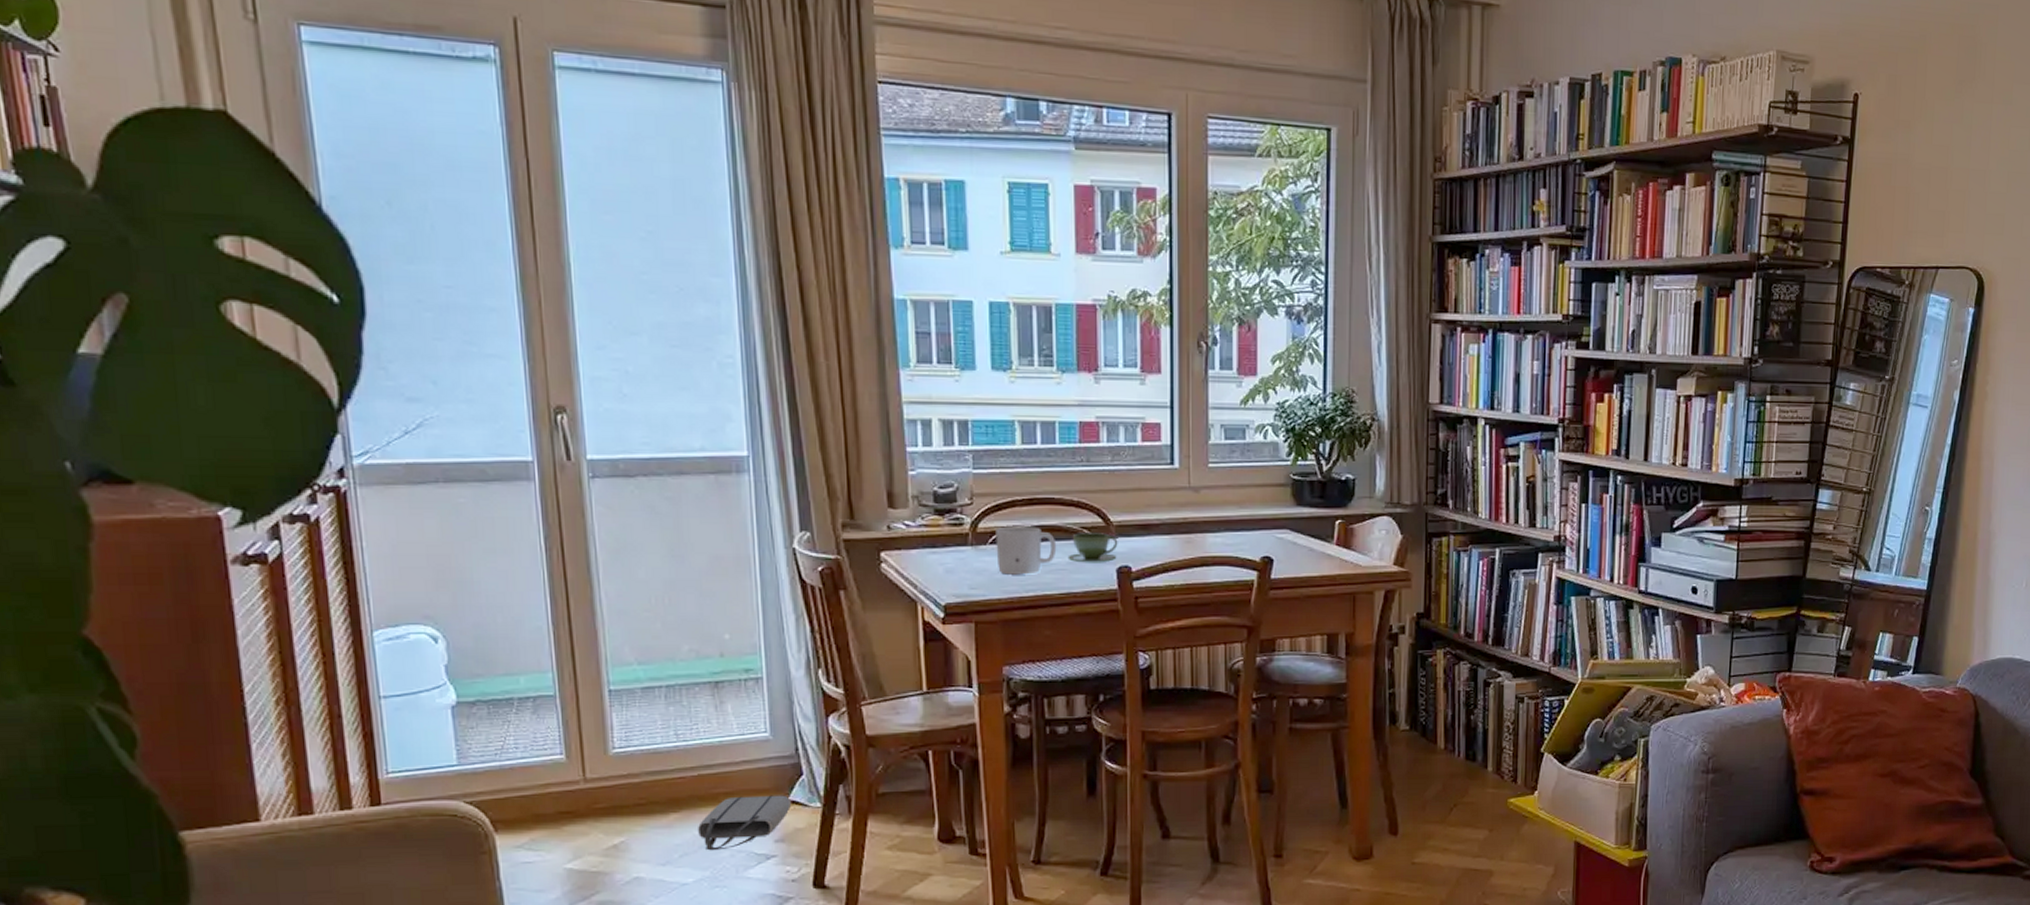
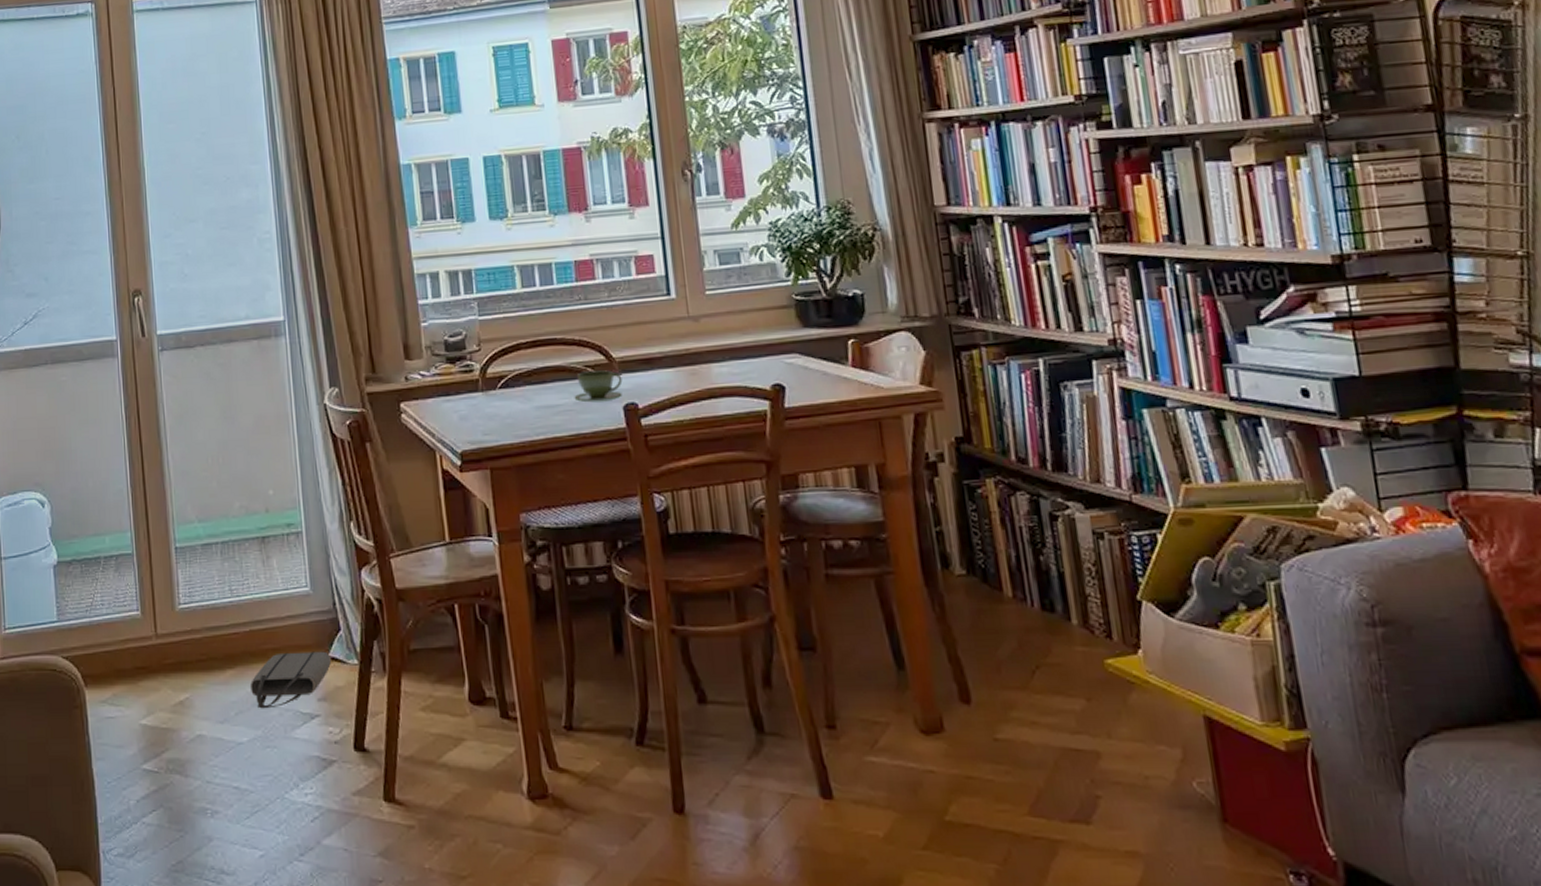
mug: present [996,526,1057,575] -> none [503,368,563,419]

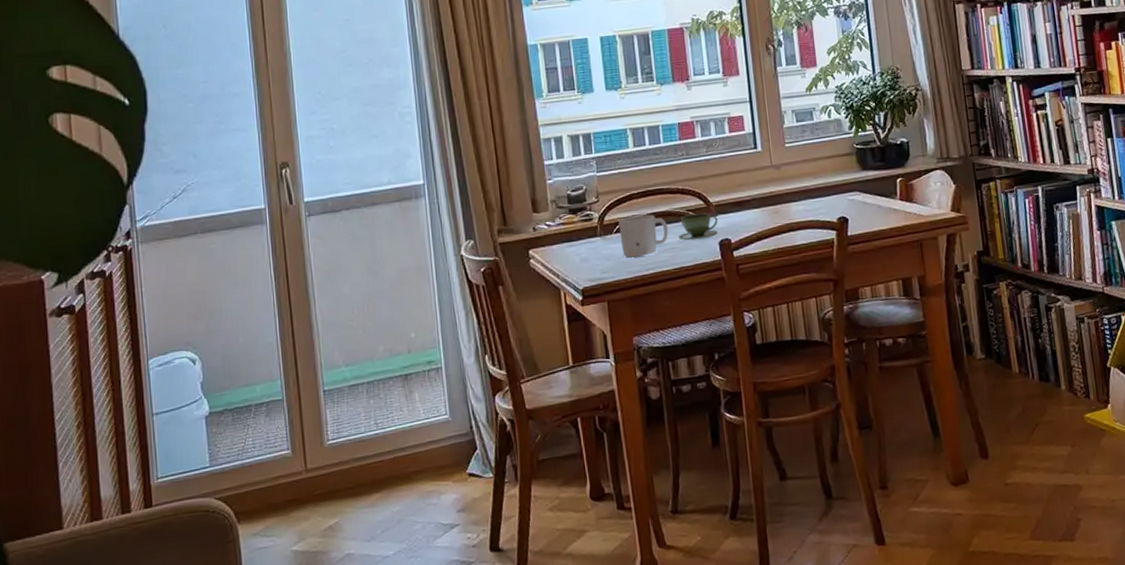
tote bag: present [251,651,331,709] -> none [395,469,469,525]
mug: none [503,368,563,419] -> present [618,214,669,258]

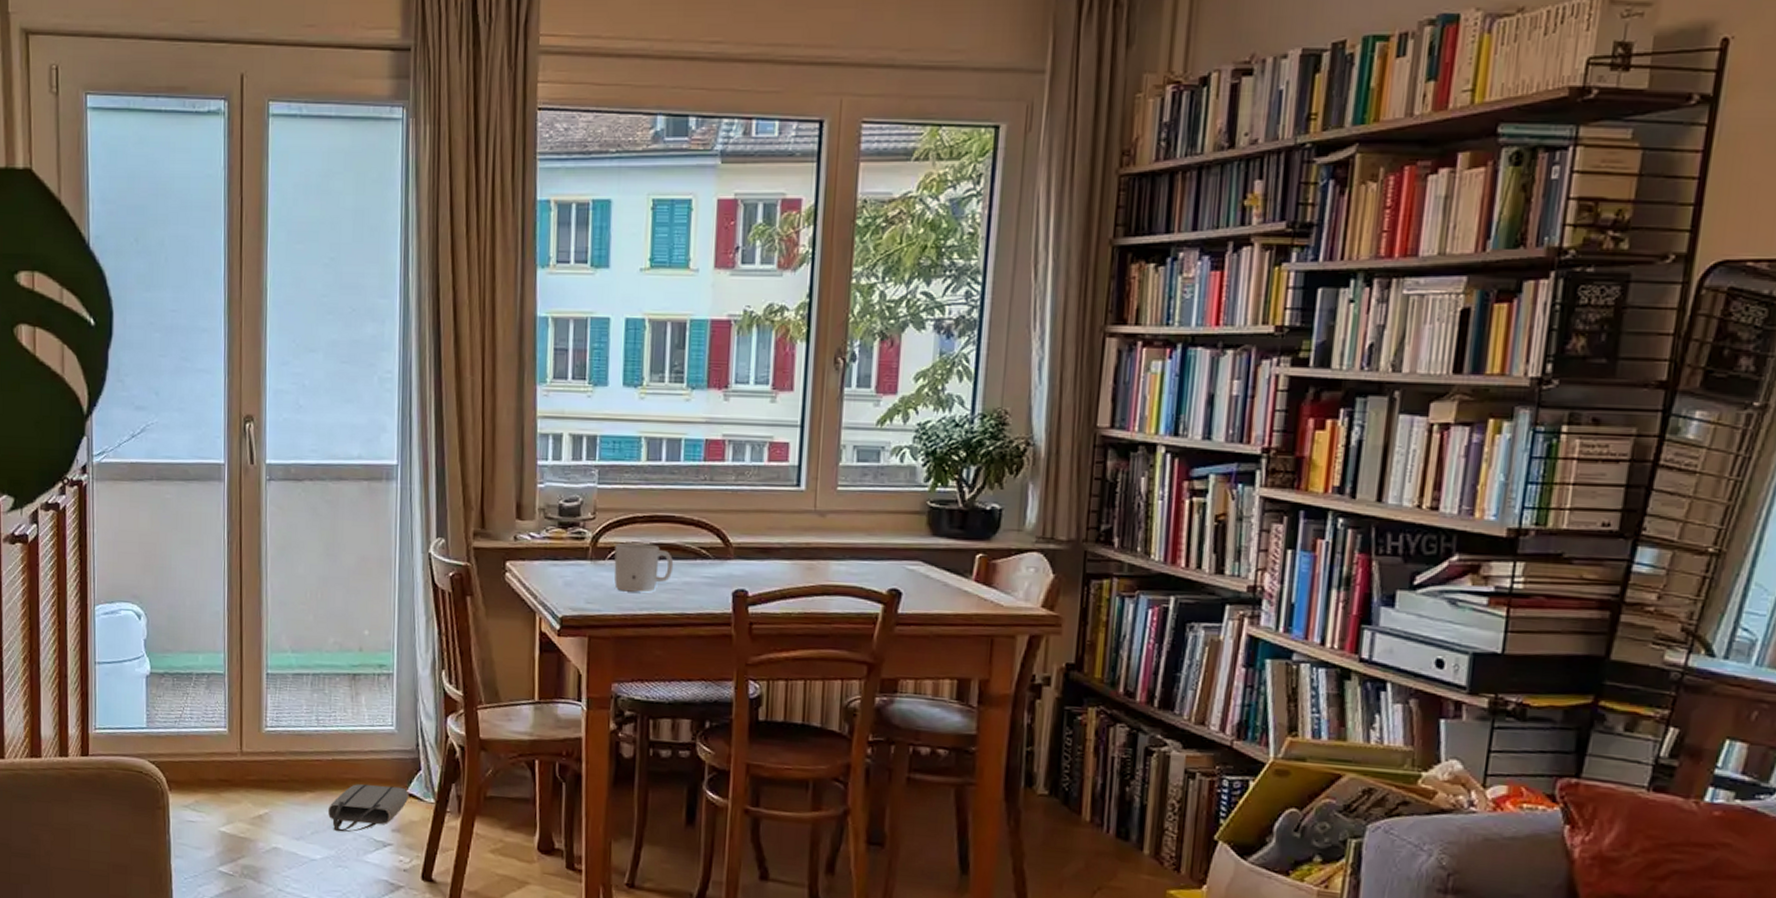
tote bag: none [395,469,469,525] -> present [328,783,408,833]
teacup: present [679,213,718,240] -> none [685,553,736,585]

